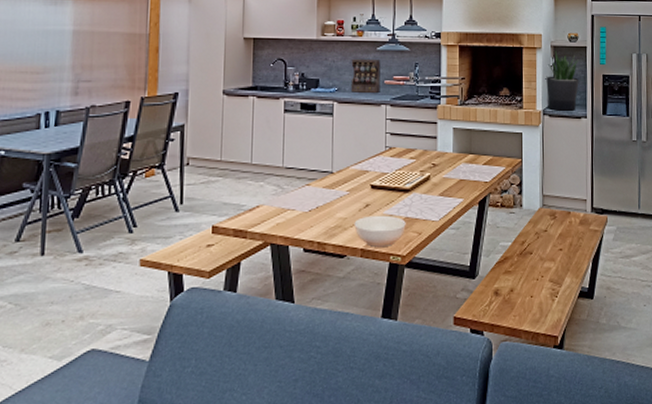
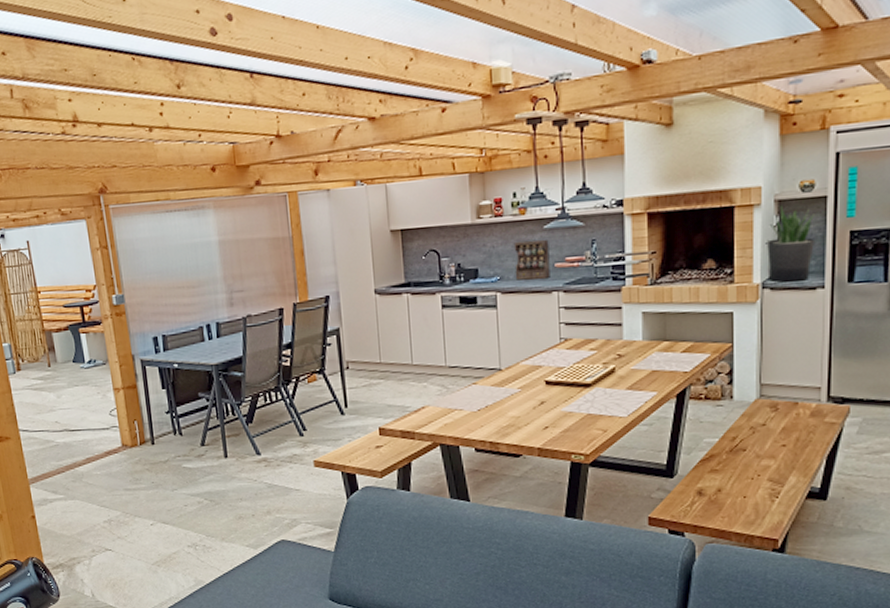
bowl: present [354,215,406,248] -> none [528,412,588,447]

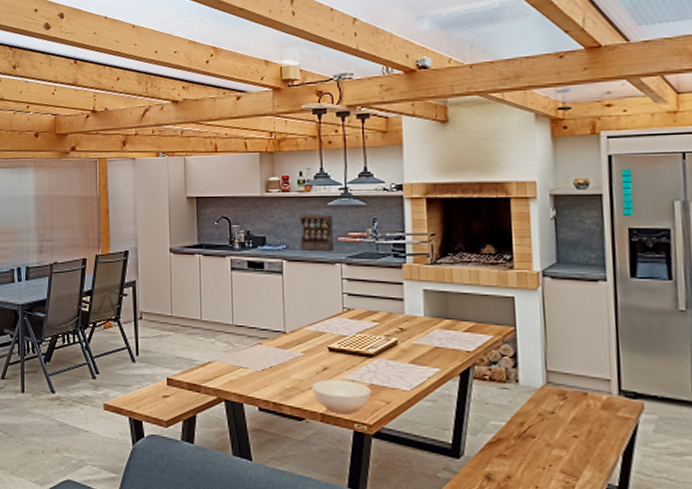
bowl: none [528,412,588,447] -> present [312,379,371,414]
planter: present [767,206,814,284] -> none [545,201,593,274]

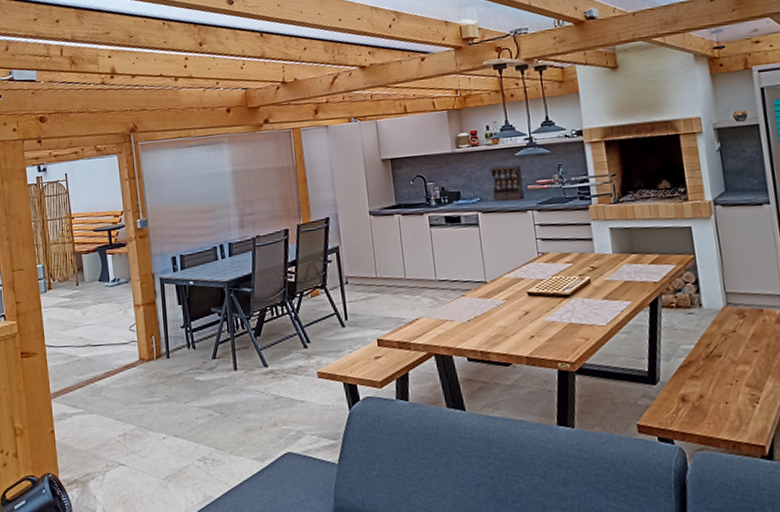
bowl: present [312,379,371,414] -> none [515,322,571,355]

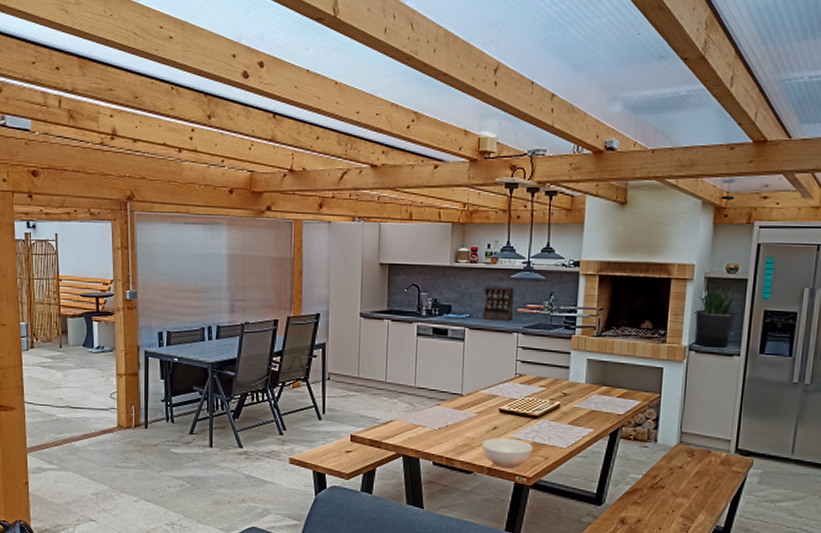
bowl: none [515,322,571,355] -> present [481,437,533,468]
planter: none [712,134,755,200] -> present [695,283,736,349]

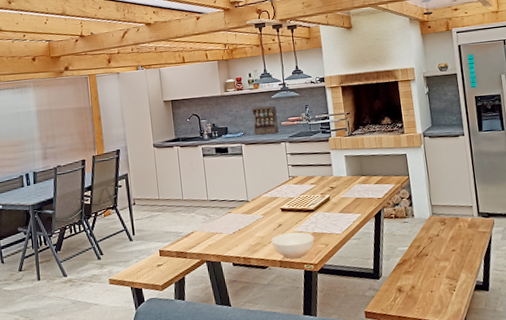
planter: present [695,283,736,349] -> none [422,81,454,133]

